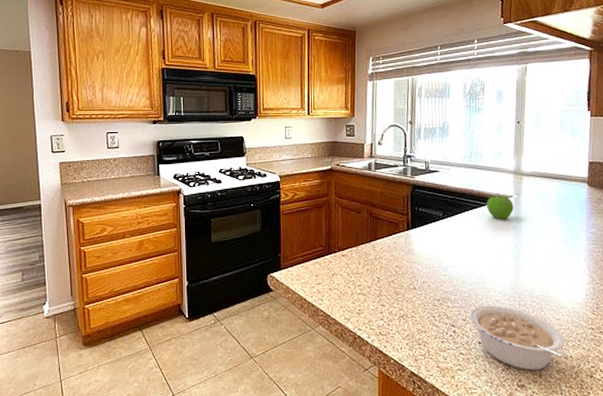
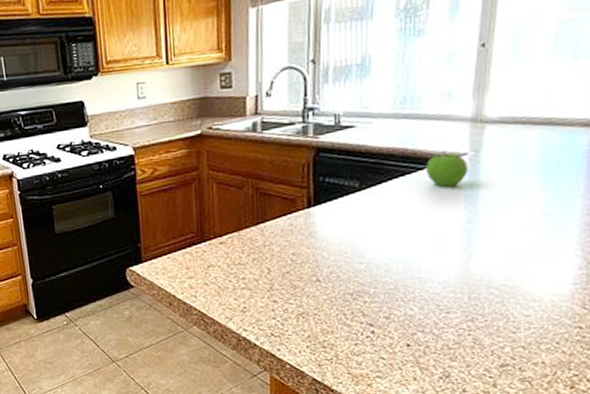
legume: present [469,305,567,371] -> none [394,299,537,379]

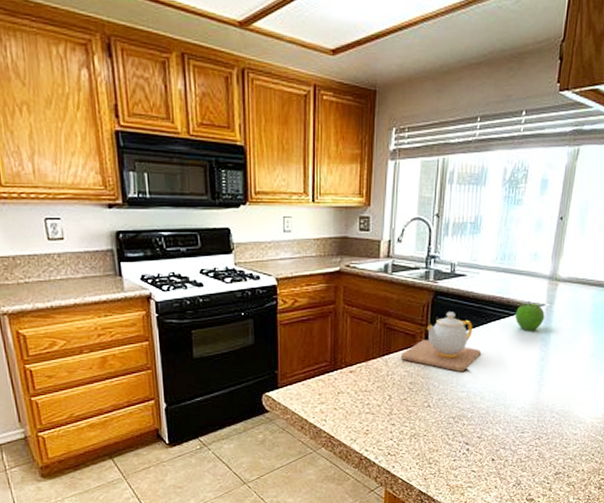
teapot: none [278,170,383,240] -> present [400,312,482,372]

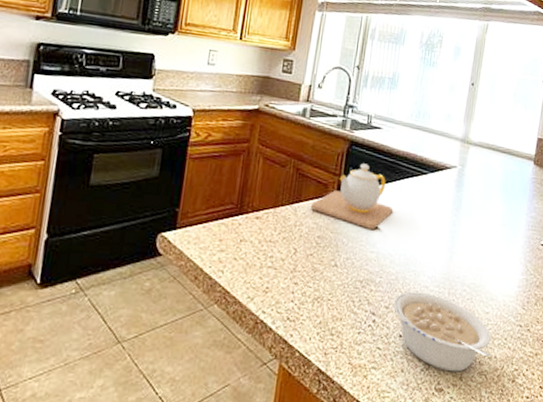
legume: none [484,422,579,485] -> present [393,291,492,372]
fruit: present [515,301,545,331] -> none [428,162,457,193]

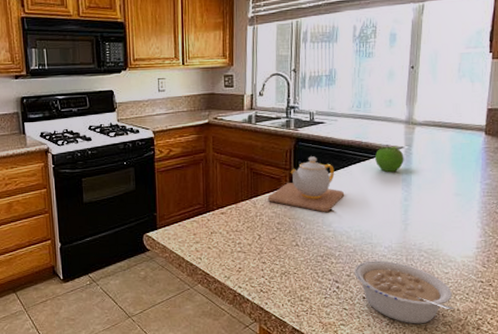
fruit: none [428,162,457,193] -> present [375,145,404,173]

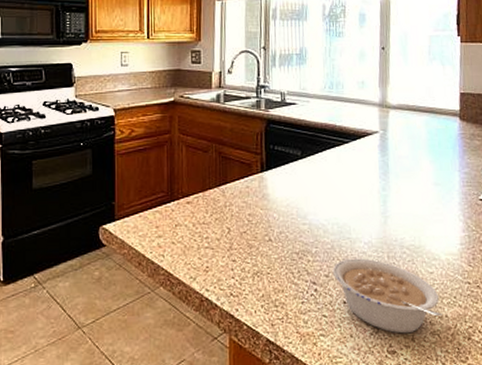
teapot: present [267,156,345,212] -> none [237,140,320,202]
fruit: present [375,145,404,173] -> none [350,129,380,159]

